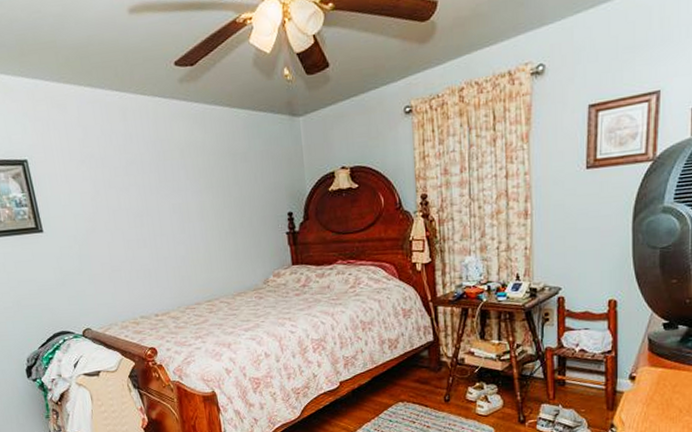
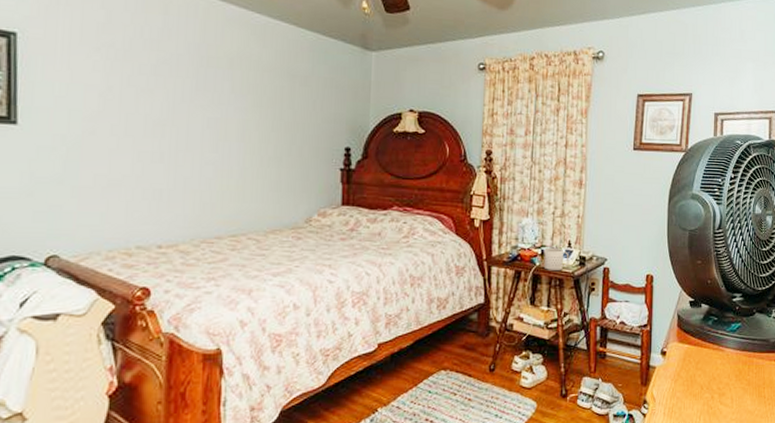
mug: none [490,282,519,306] -> present [543,247,570,272]

